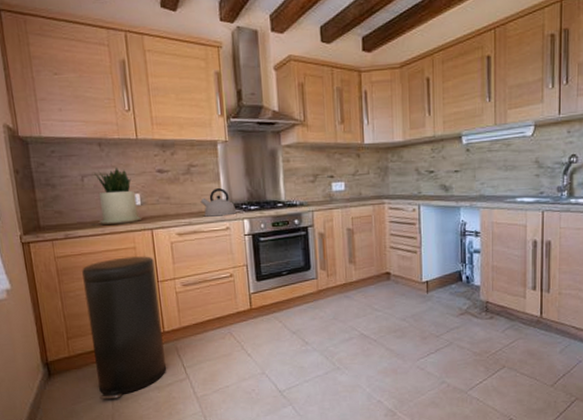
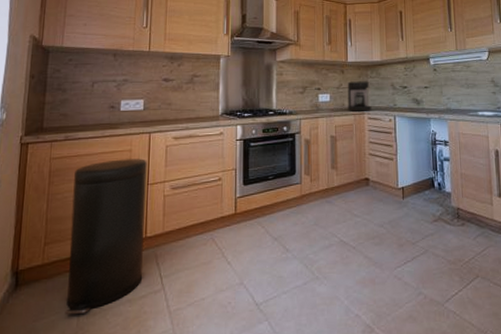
planter: present [94,168,142,225] -> none [101,76,143,128]
kettle: present [200,188,237,218] -> none [199,97,231,123]
coffee maker: none [364,166,393,201] -> present [347,81,372,111]

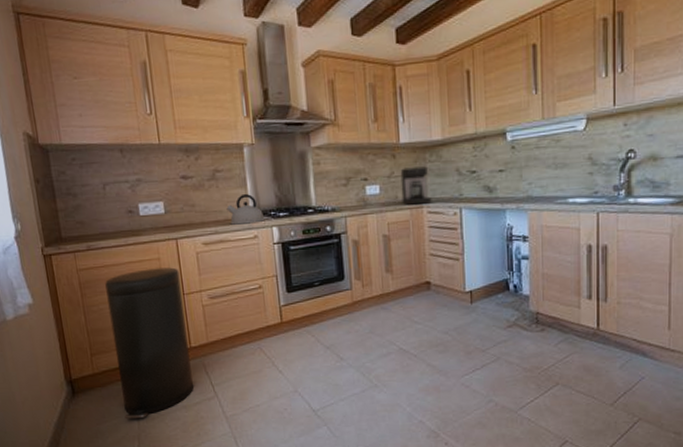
kettle: none [199,97,231,123] -> present [226,194,265,226]

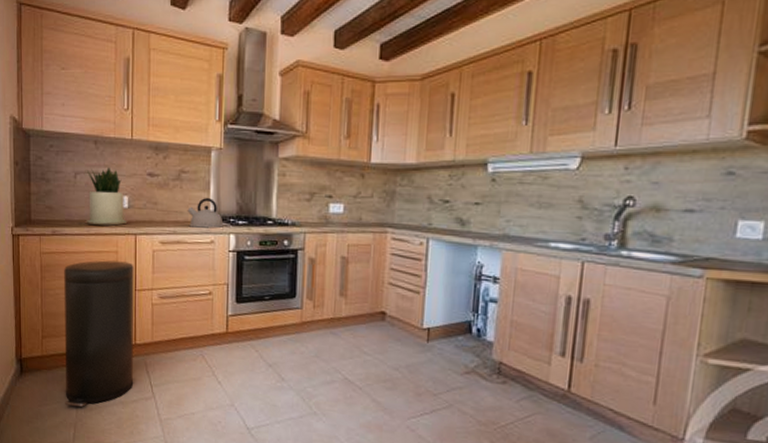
planter: none [116,175,167,236] -> present [86,167,128,226]
coffee maker: present [400,166,432,205] -> none [365,189,398,230]

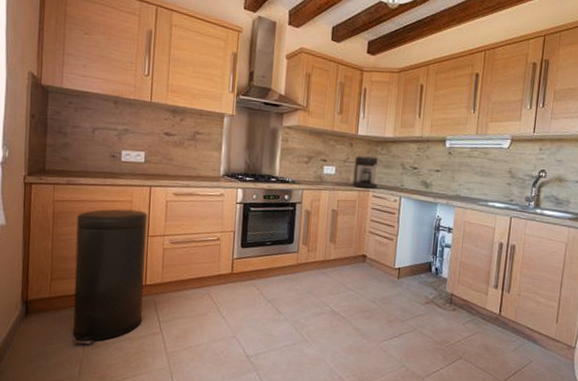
planter: present [86,167,128,226] -> none [102,125,144,178]
kettle: present [187,198,224,229] -> none [200,157,233,184]
coffee maker: none [365,189,398,230] -> present [352,156,378,189]

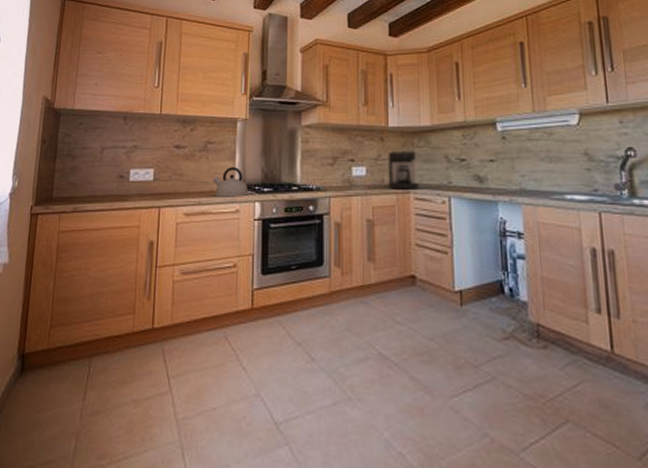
pedal bin: present [71,209,147,345] -> none [68,236,156,411]
kettle: none [200,157,233,184] -> present [212,167,249,199]

